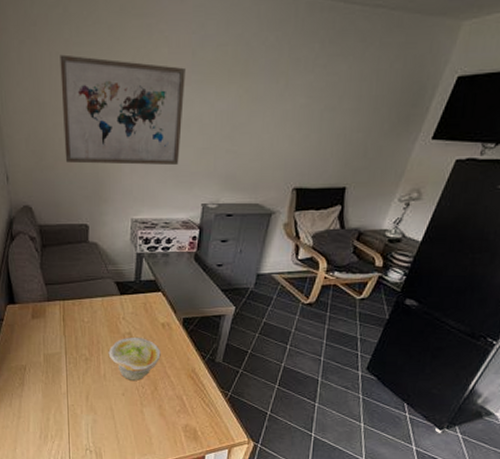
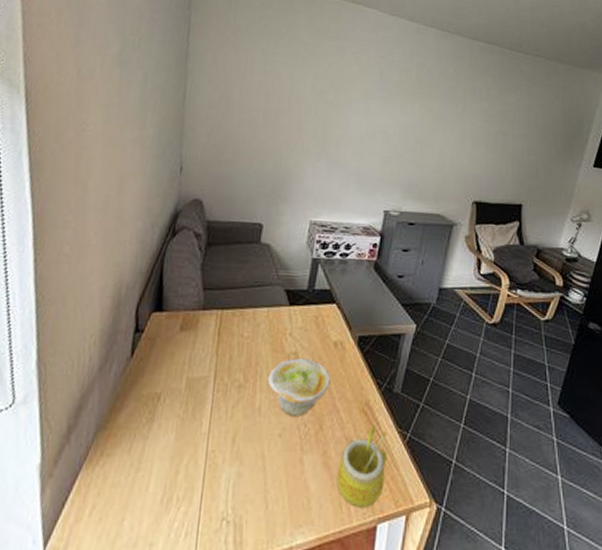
wall art: present [60,54,186,166] -> none [246,61,374,171]
mug: none [171,387,212,444] -> present [336,426,387,508]

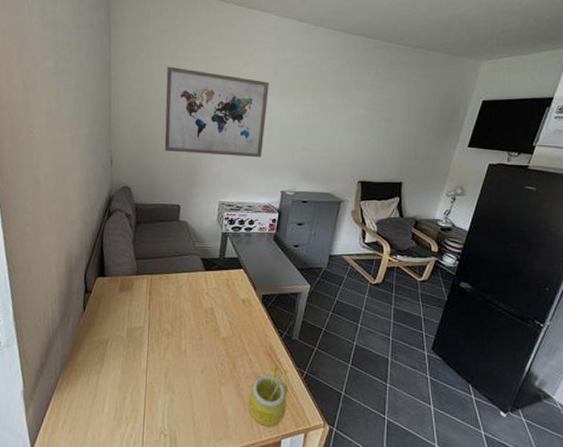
wall art: none [246,61,374,171] -> present [164,66,269,158]
bowl: present [267,357,331,416] -> none [190,312,241,357]

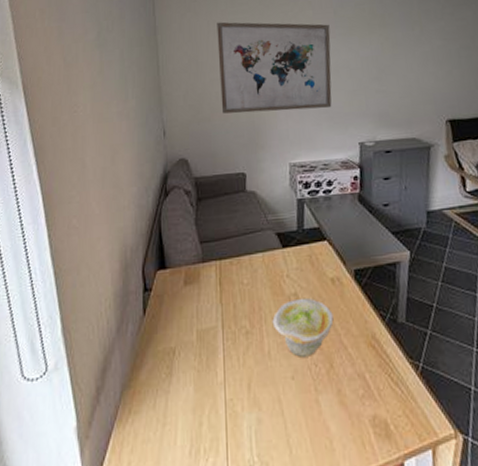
bowl: none [190,312,241,357] -> present [272,297,334,357]
mug: present [248,365,288,427] -> none [354,359,405,445]

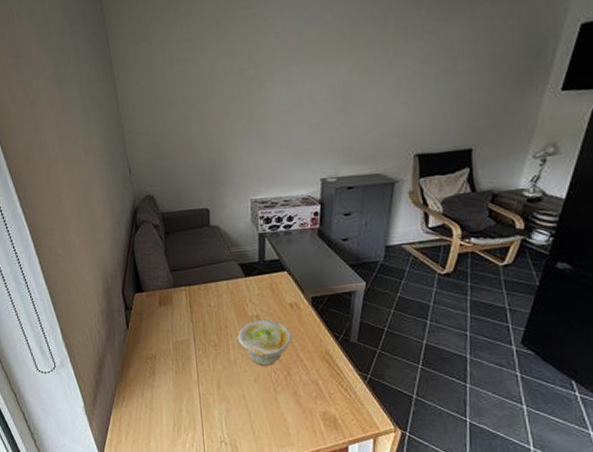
wall art: present [217,22,332,114] -> none [173,49,294,151]

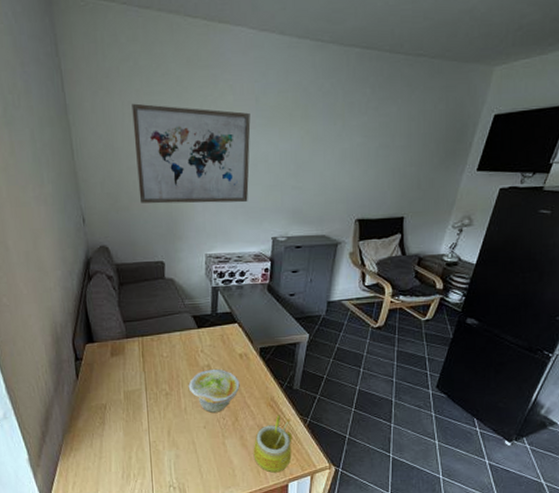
wall art: none [173,49,294,151] -> present [132,103,251,204]
mug: none [308,370,351,433] -> present [253,415,292,473]

